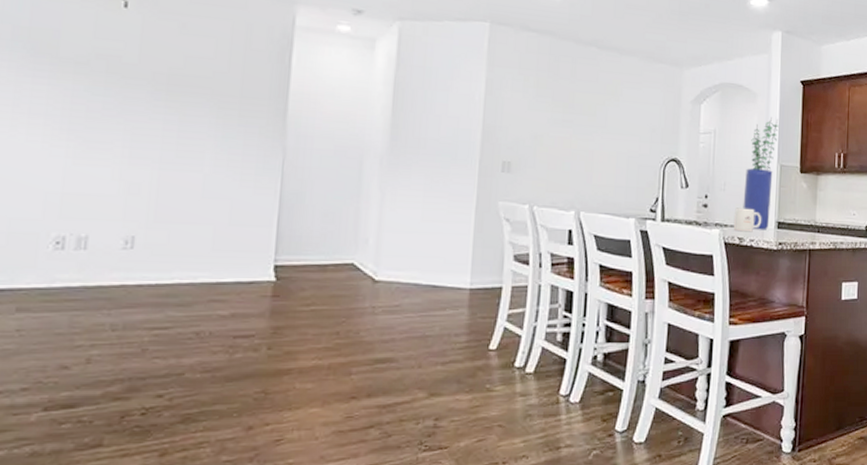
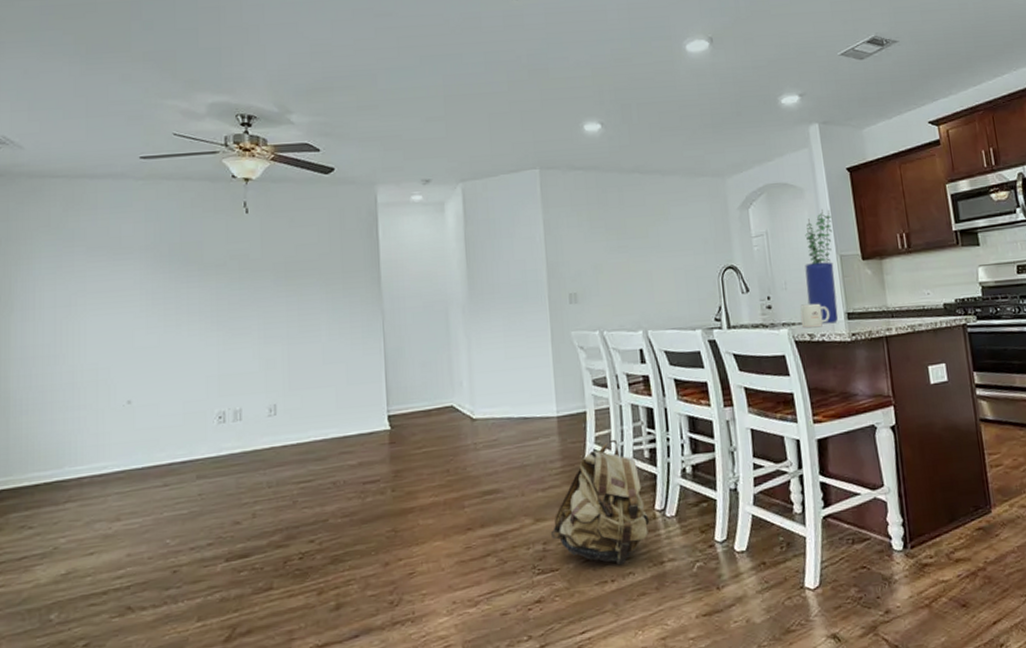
backpack: none [444,319,553,448] -> present [550,439,650,566]

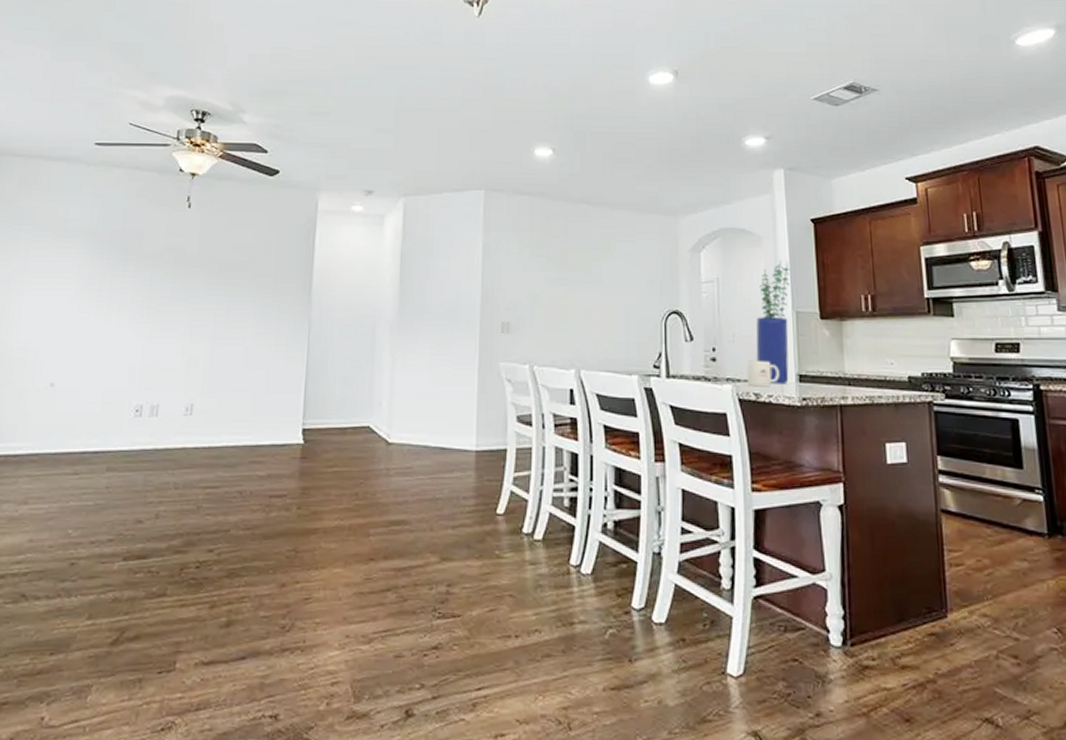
backpack: present [550,439,650,566] -> none [455,482,563,621]

